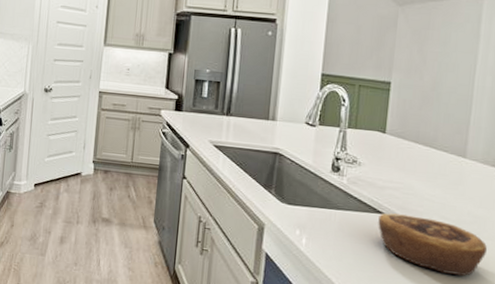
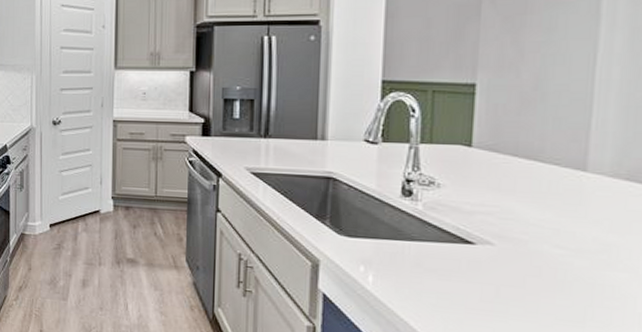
pastry: present [378,213,488,277] -> none [467,243,624,318]

